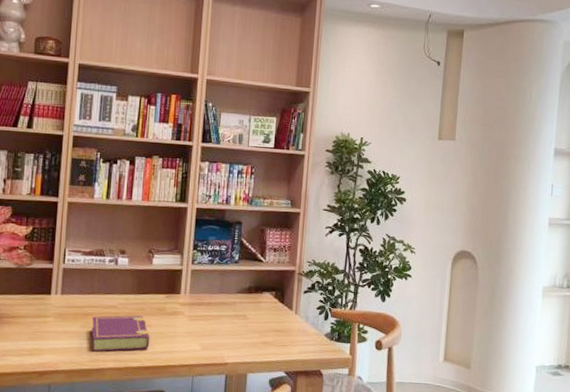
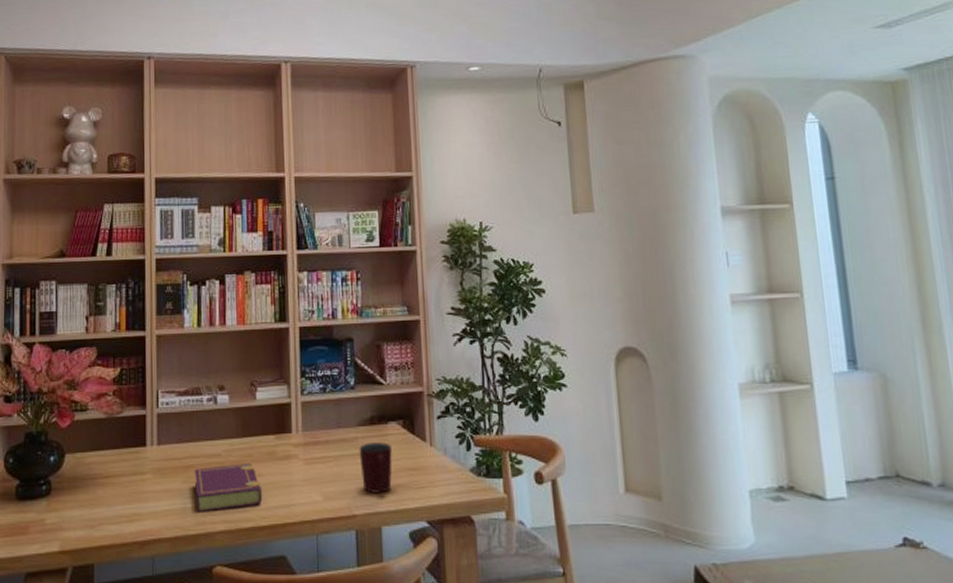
mug: none [235,307,263,348] -> present [359,442,392,493]

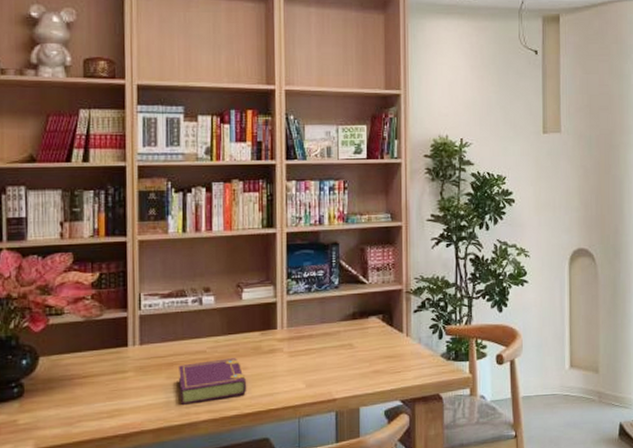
mug: present [359,442,392,493] -> none [341,334,371,379]

